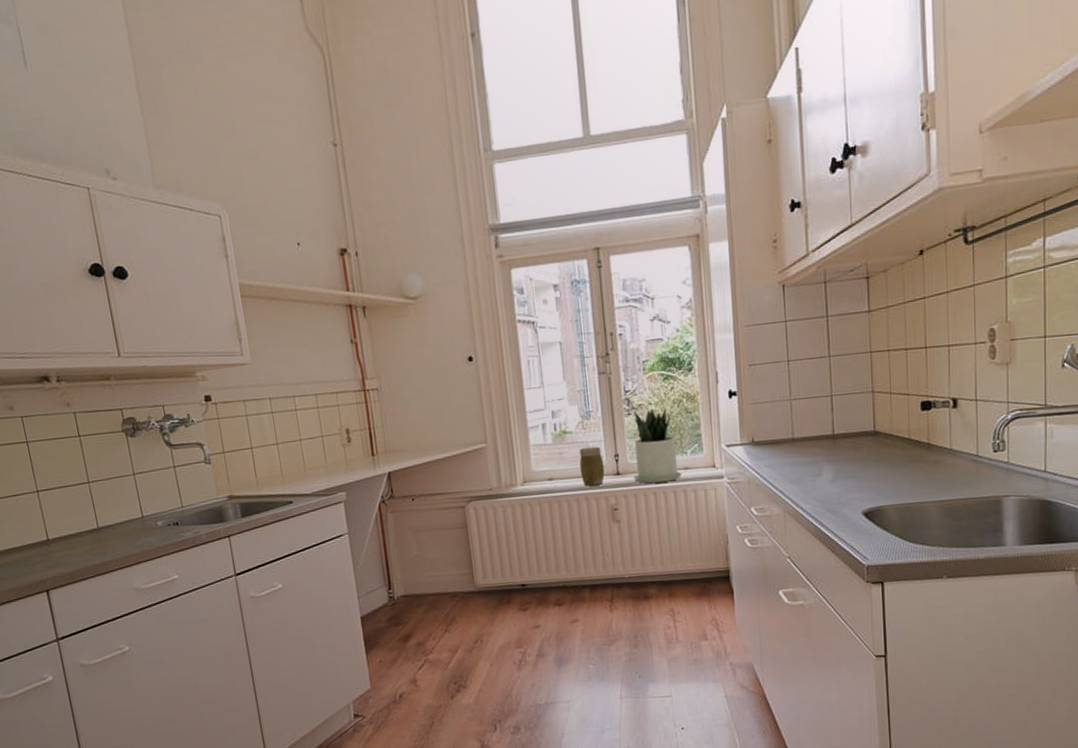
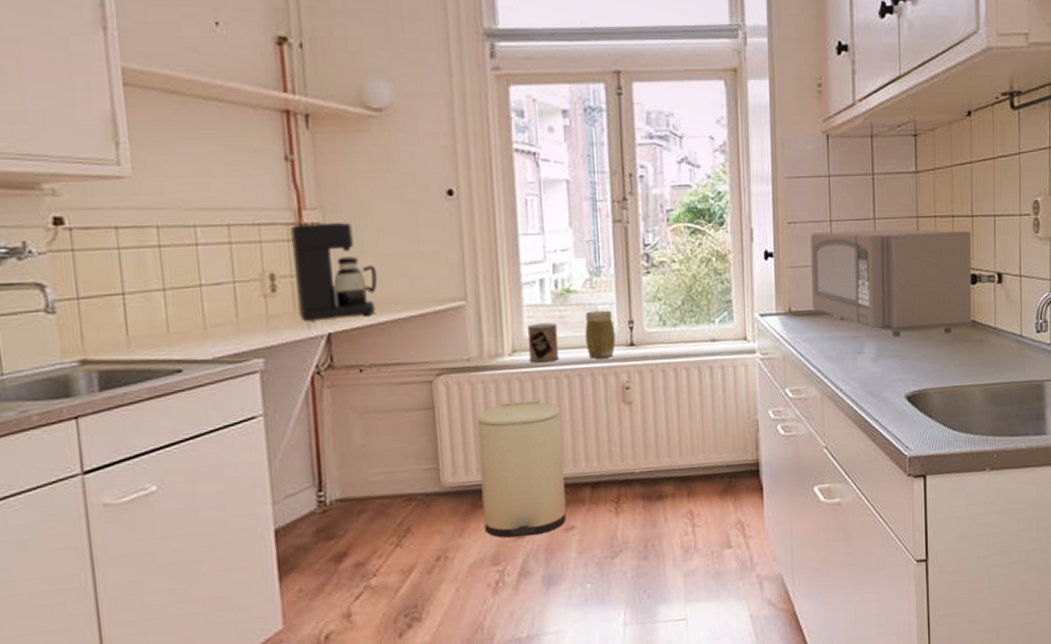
coffee maker: none [357,387,421,464] -> present [290,223,378,322]
pedal bin: none [499,520,572,627] -> present [476,400,567,538]
tin can: none [534,458,560,491] -> present [527,323,559,363]
planter: present [633,408,683,484] -> none [650,267,709,358]
microwave: none [770,361,928,461] -> present [810,229,973,337]

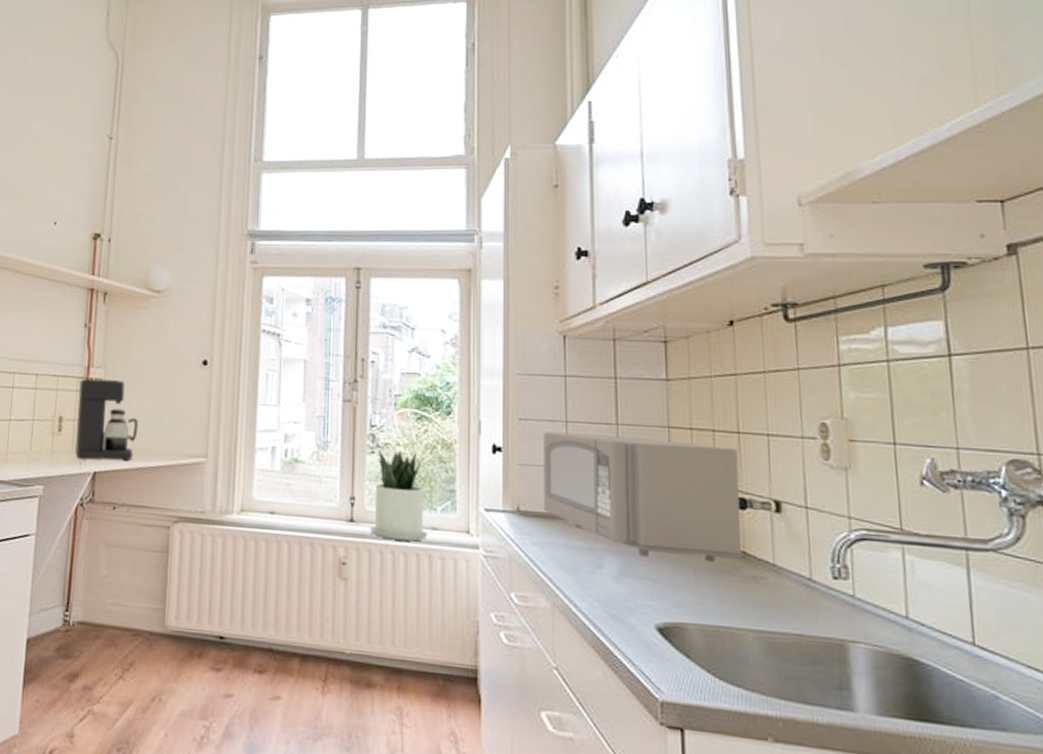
pedal bin: present [476,400,567,538] -> none [197,557,279,697]
tin can: present [527,323,559,363] -> none [255,487,284,526]
jar: present [585,310,616,359] -> none [308,482,337,530]
planter: none [650,267,709,358] -> present [369,450,429,542]

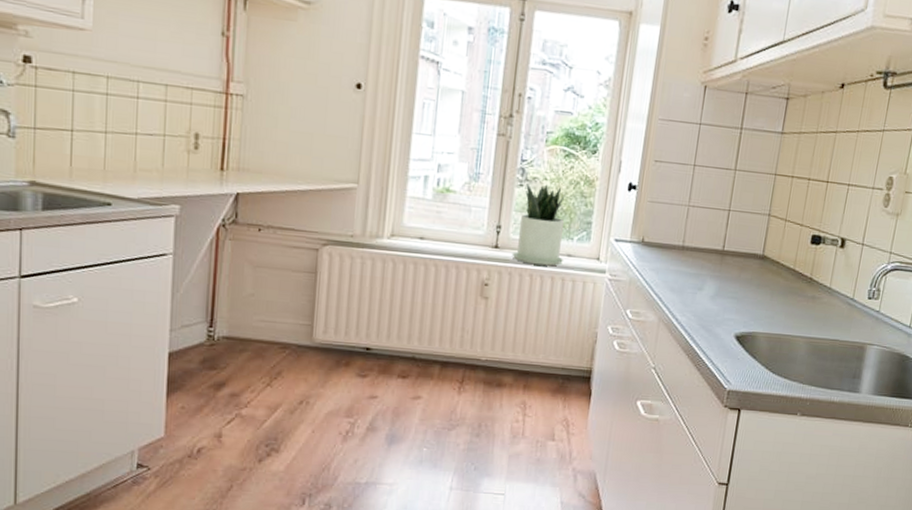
coffee maker: present [75,379,139,462] -> none [215,94,286,184]
microwave: present [543,432,743,562] -> none [664,174,824,286]

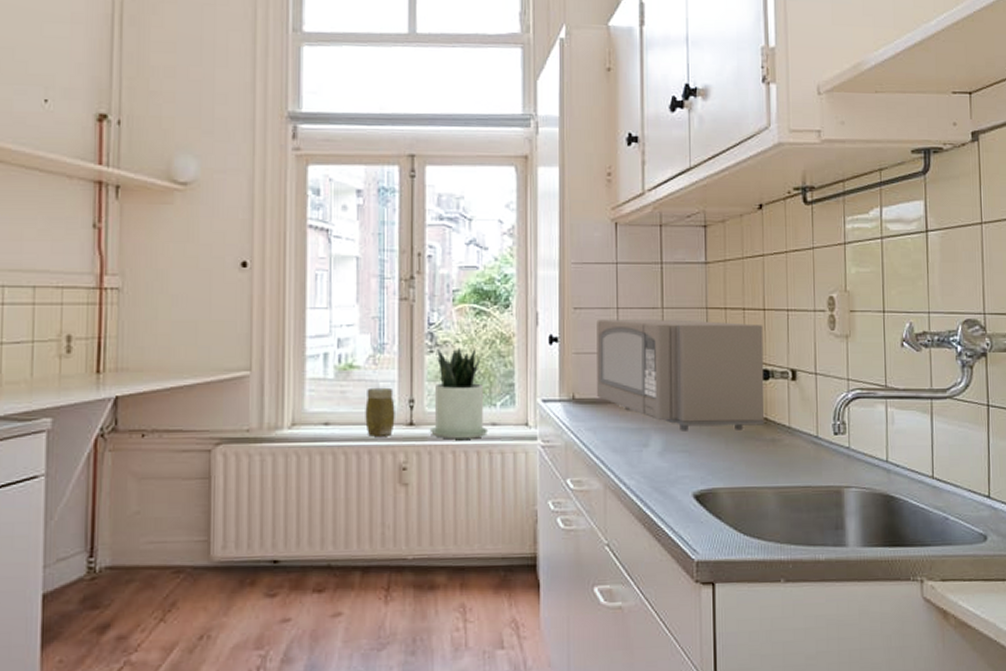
jar: none [456,211,484,255] -> present [365,387,395,436]
microwave: none [664,174,824,286] -> present [597,319,765,431]

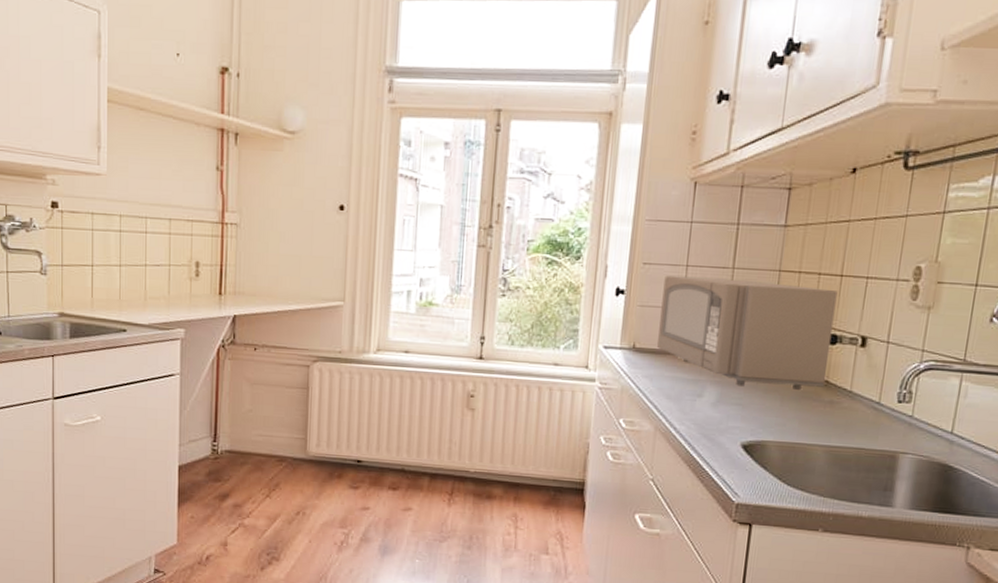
jar: present [365,387,395,436] -> none [440,323,468,367]
planter: present [429,347,489,440] -> none [496,293,551,376]

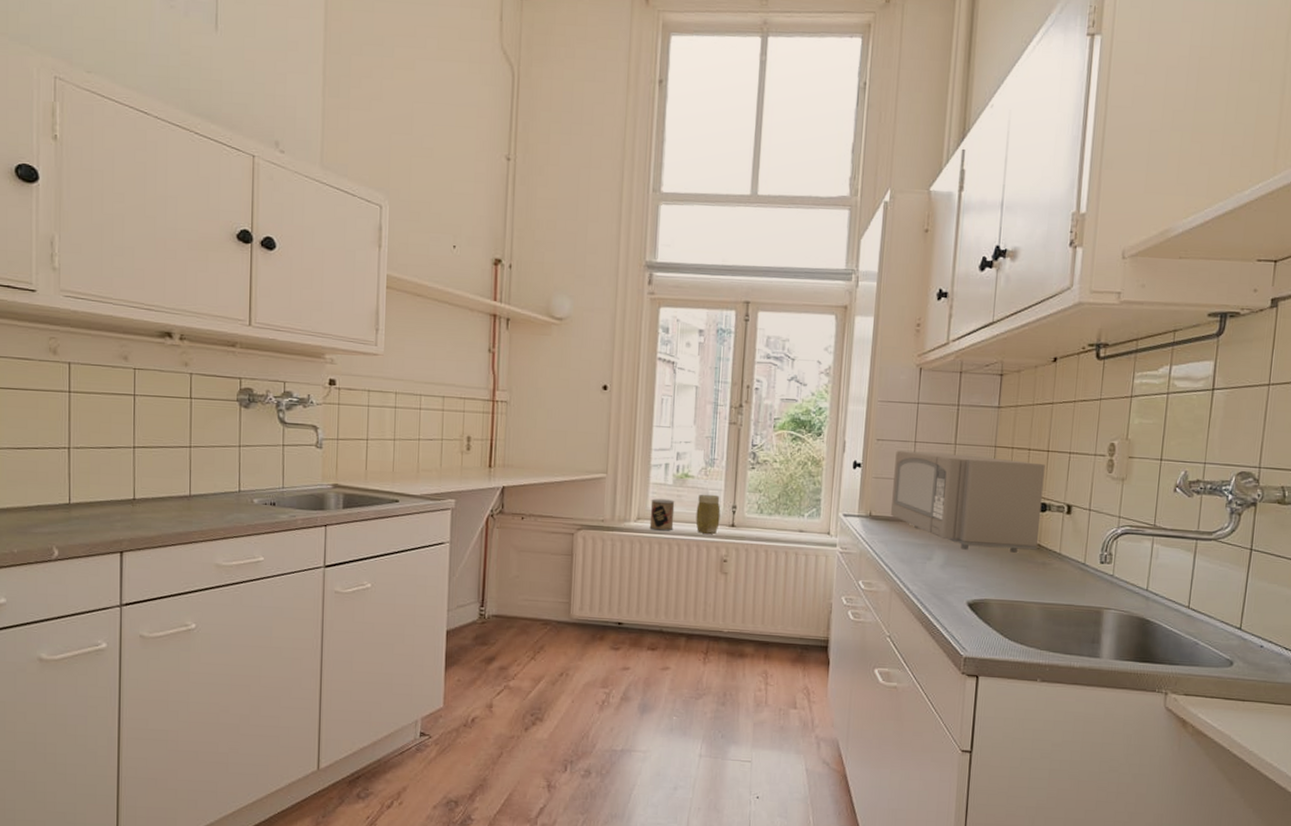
tin can: none [390,328,418,364] -> present [649,498,675,531]
jar: none [440,323,468,367] -> present [695,494,721,534]

